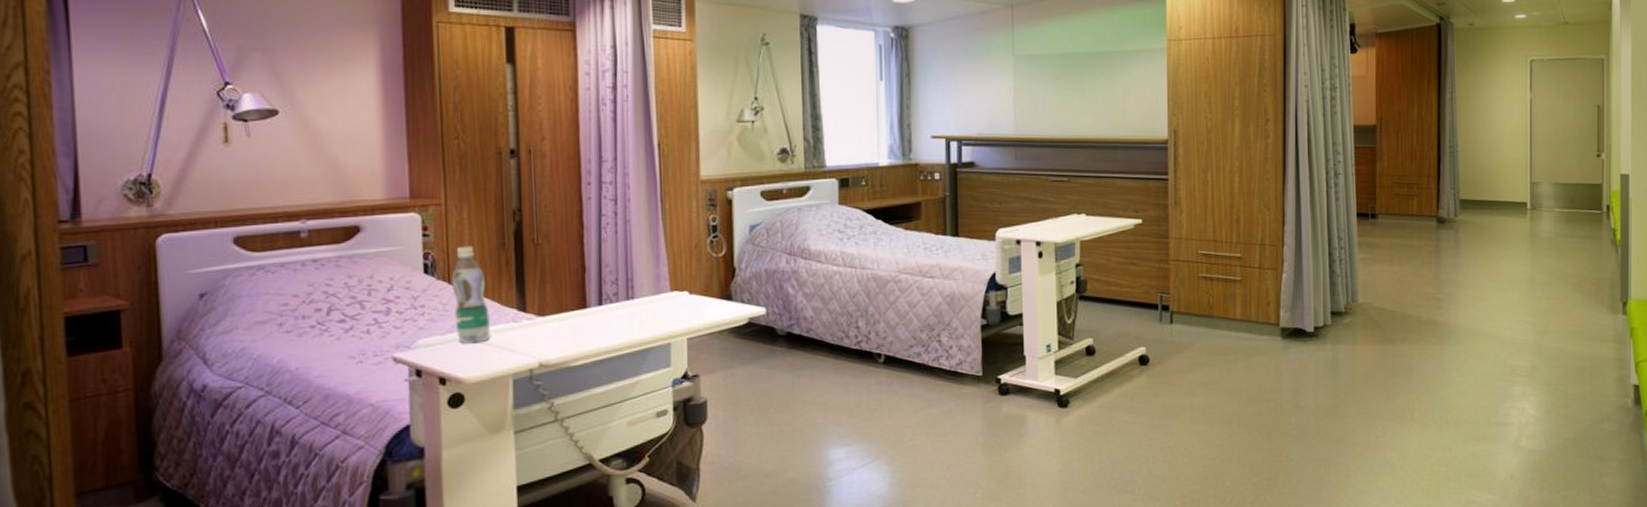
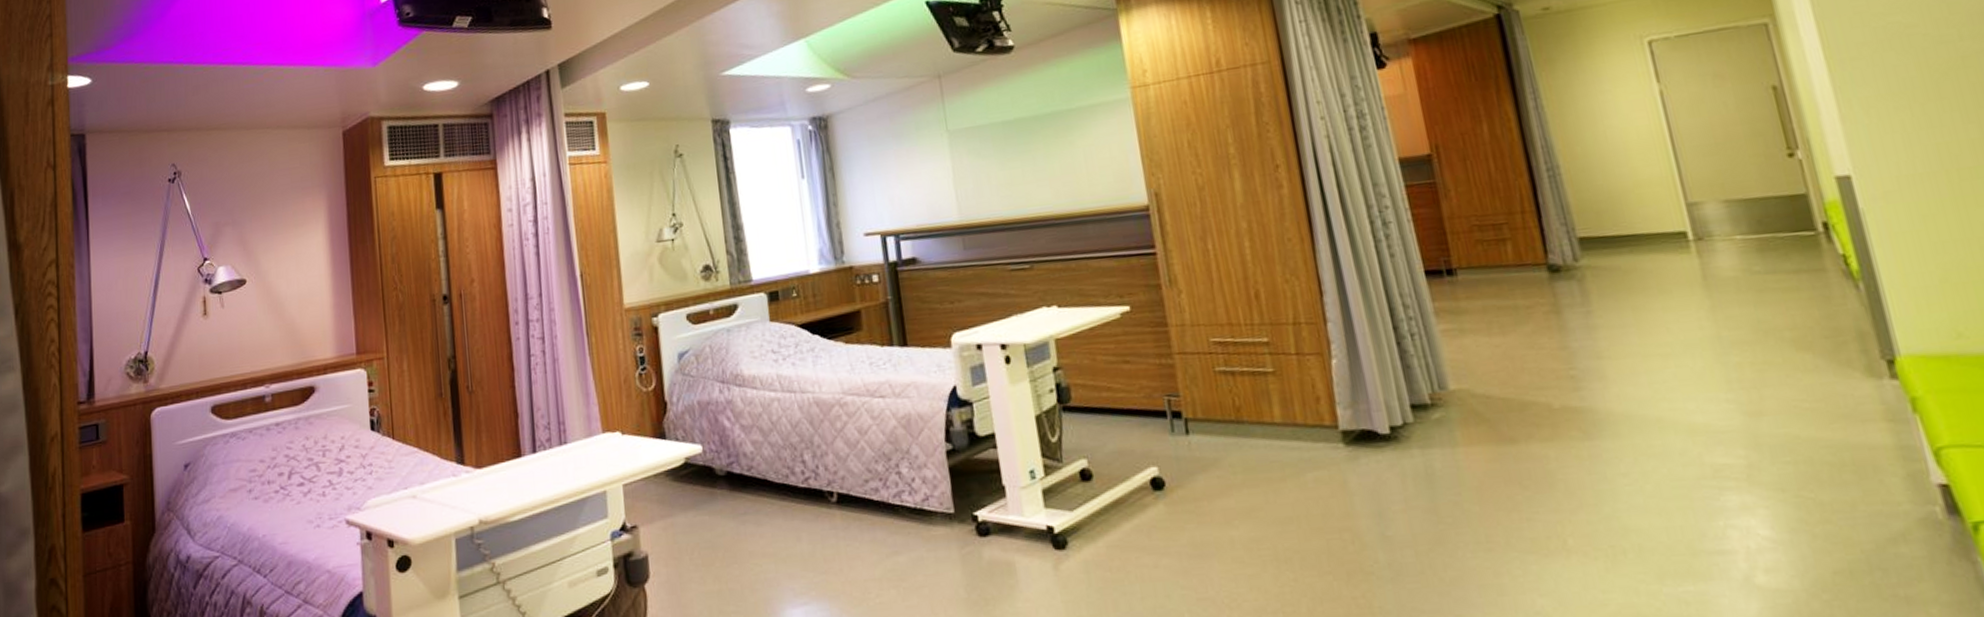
bottle: present [451,246,491,344] -> none [395,398,433,502]

